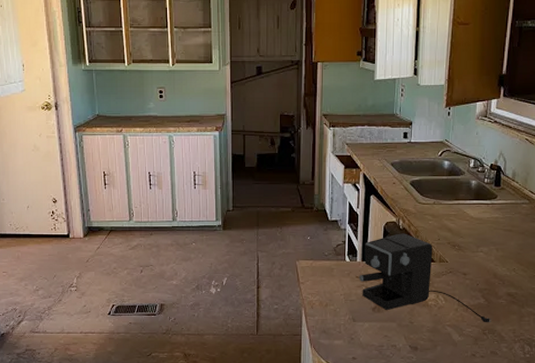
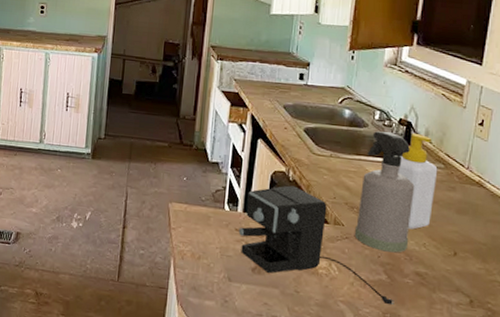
spray bottle: none [456,177,505,279] -> present [354,131,415,253]
soap bottle: none [490,176,524,258] -> present [397,134,438,229]

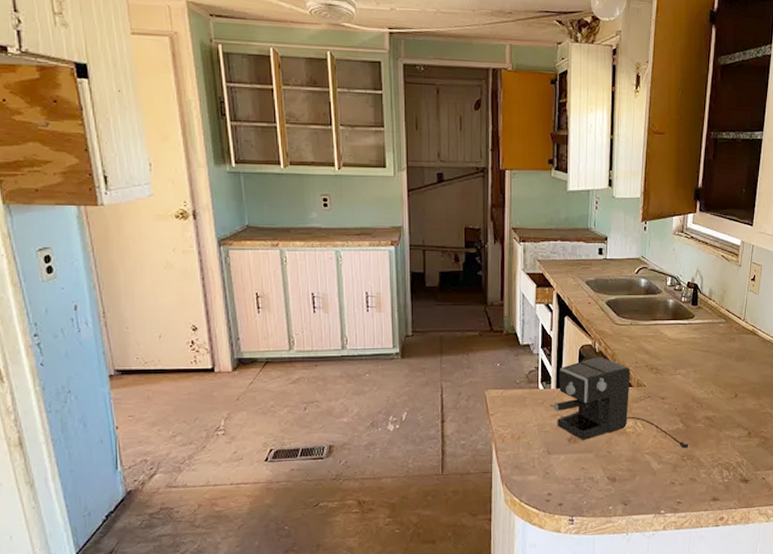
spray bottle: present [354,131,415,253] -> none [654,296,702,404]
soap bottle: present [397,134,438,229] -> none [688,295,720,380]

